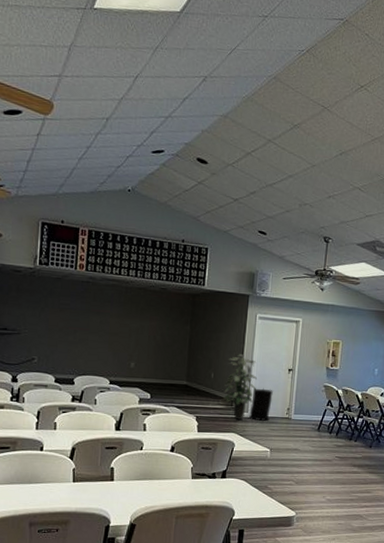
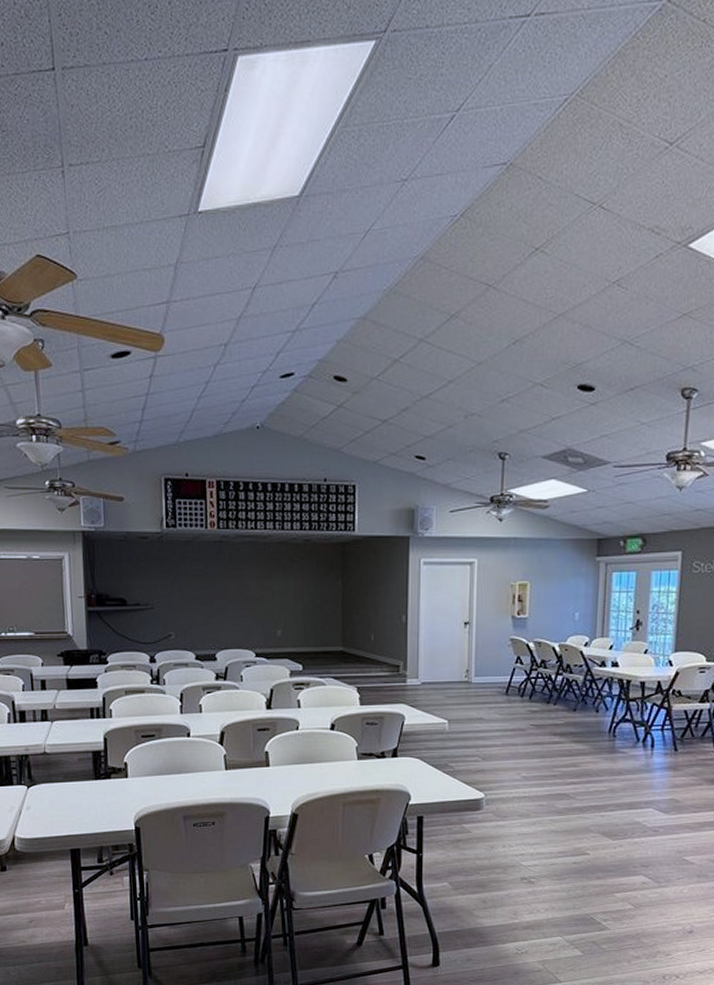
indoor plant: present [222,354,257,421] -> none [386,609,427,689]
trash can: present [249,388,273,422] -> none [420,648,447,688]

